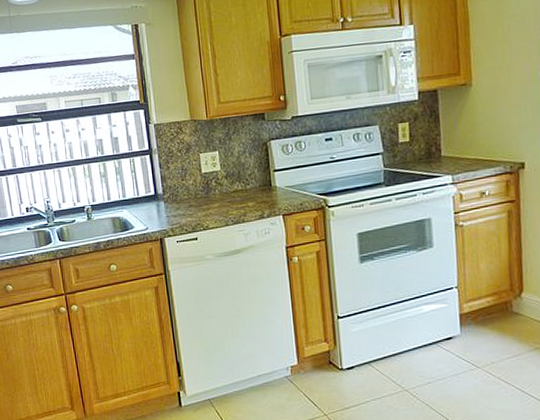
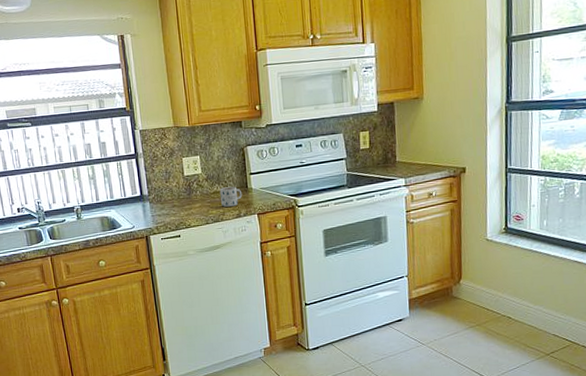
mug: none [240,184,266,207] -> present [219,186,243,207]

